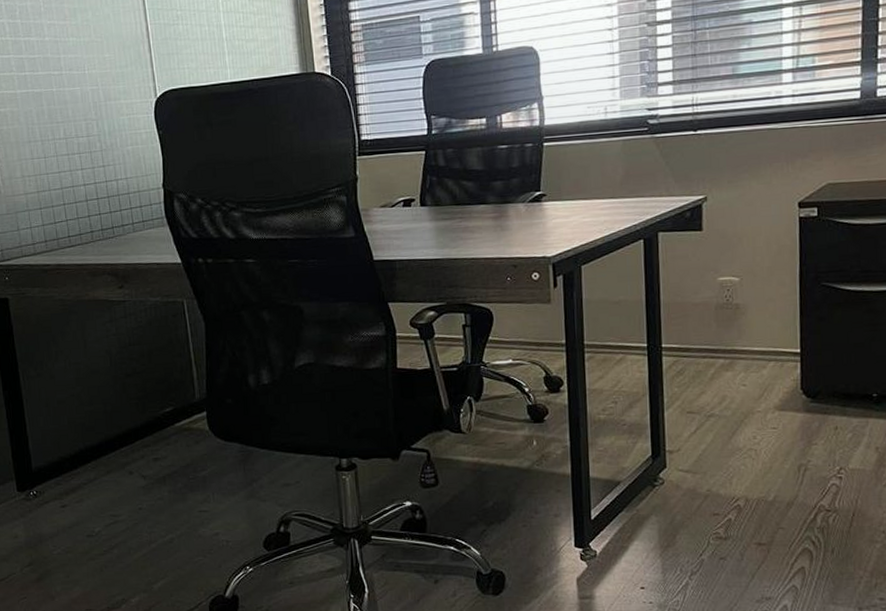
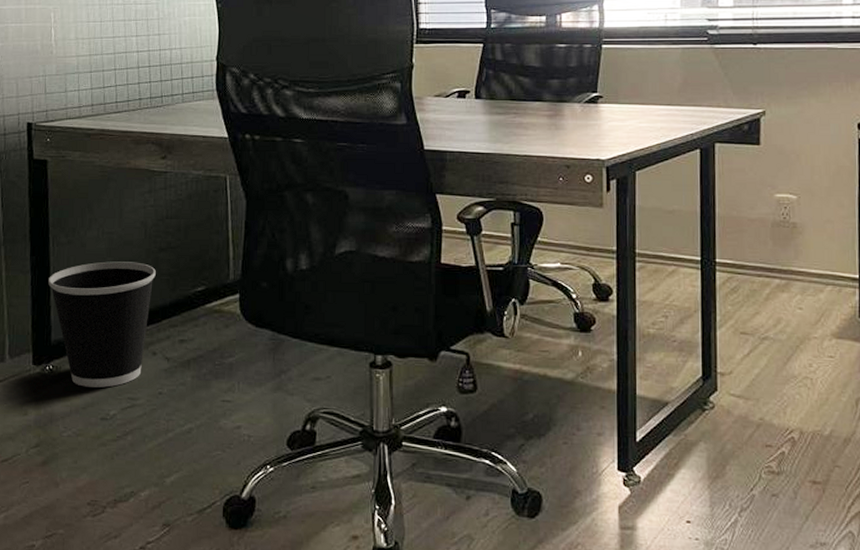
wastebasket: none [23,389,125,508] -> present [48,261,156,388]

